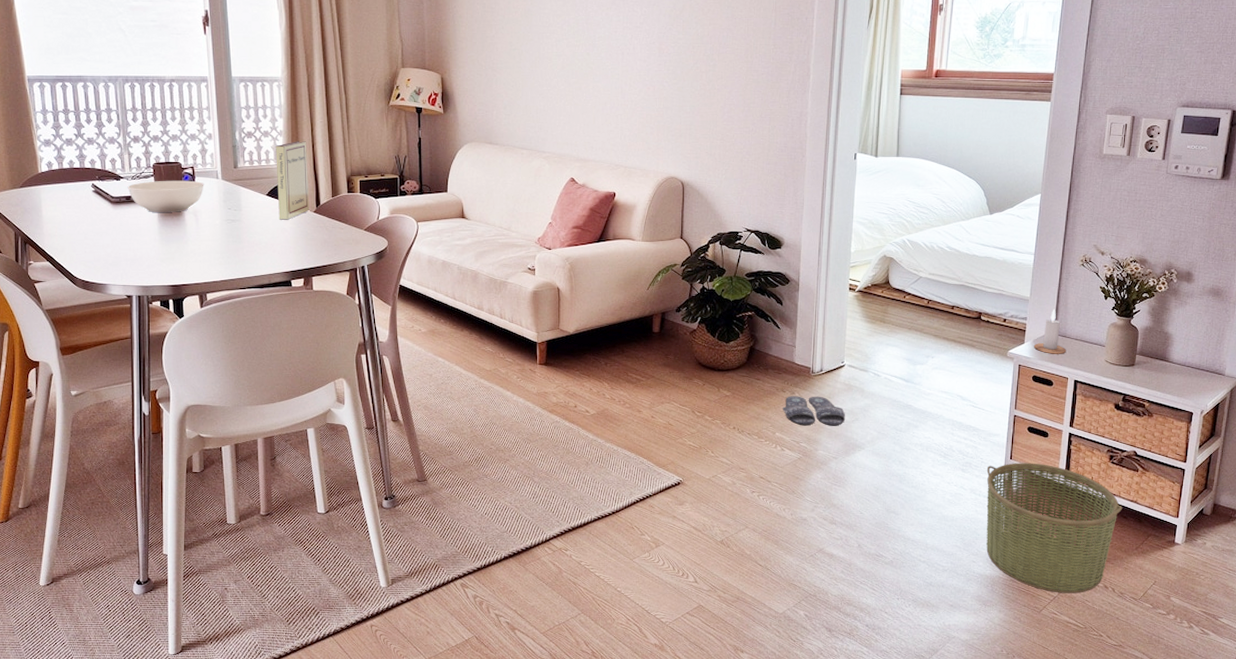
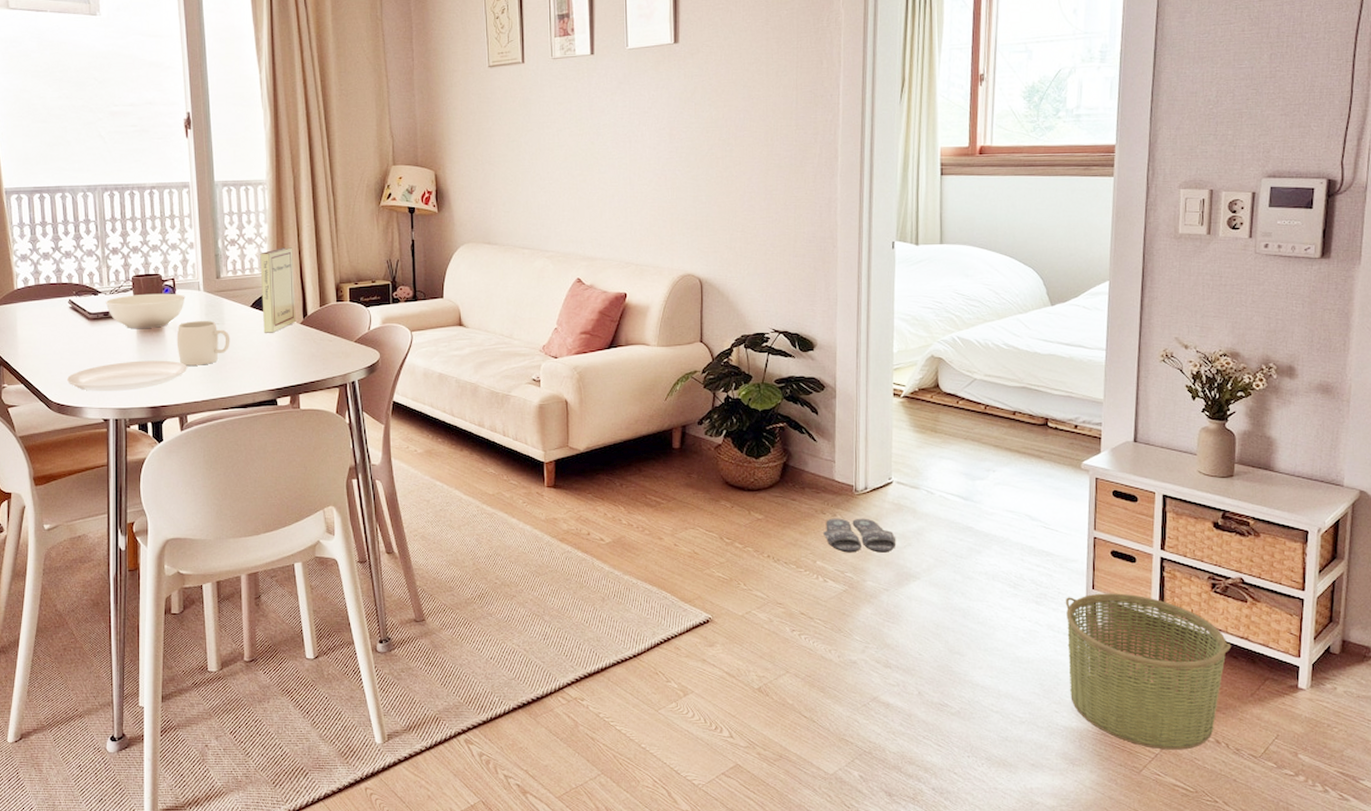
plate: none [91,242,206,271] -> present [67,360,187,392]
mug: none [196,207,247,248] -> present [176,321,230,366]
candle: present [1034,309,1066,354] -> none [1113,412,1150,465]

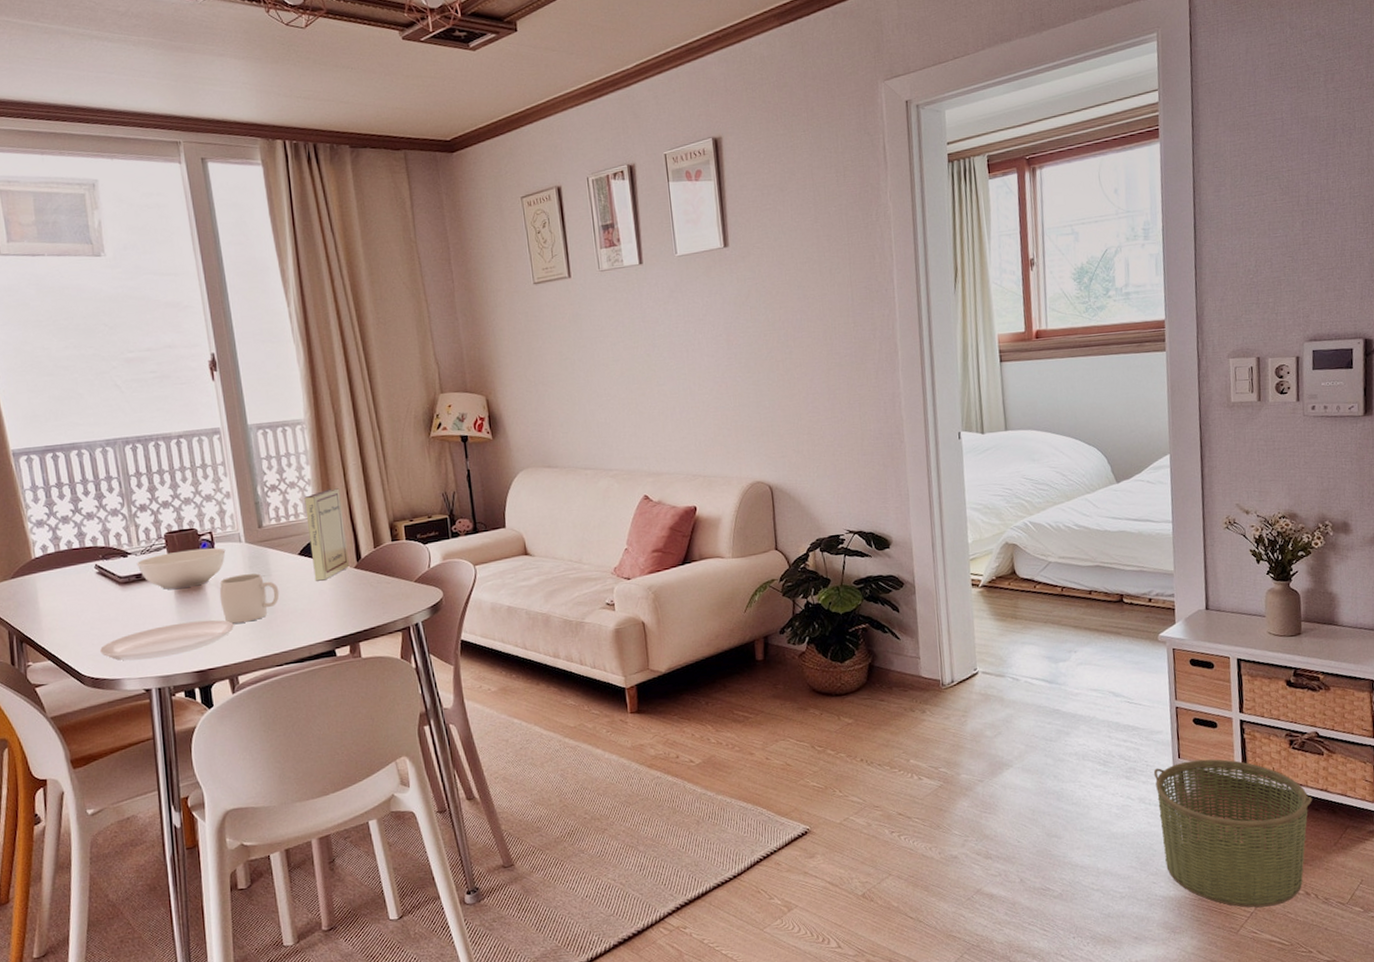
slippers: present [823,518,895,553] -> none [914,711,986,748]

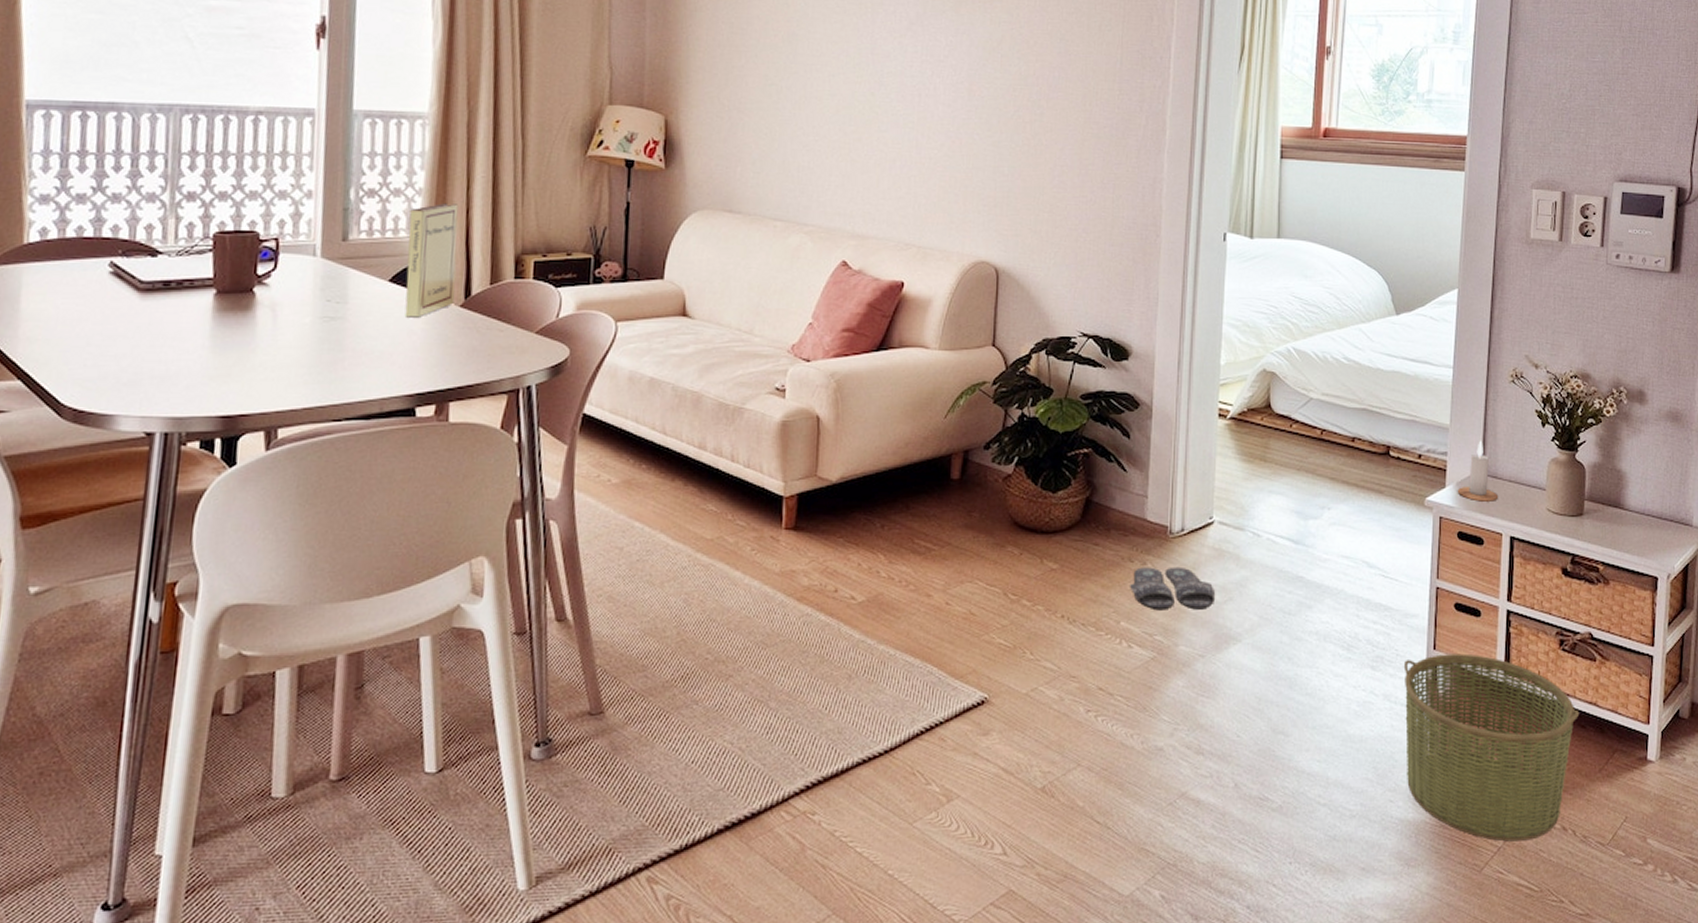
plate: present [100,619,234,661] -> none [93,350,285,394]
bowl: present [136,547,226,590] -> none [167,257,293,307]
mug: present [219,573,280,624] -> none [272,298,355,359]
slippers: none [914,711,986,748] -> present [1130,566,1214,611]
candle: none [1187,580,1223,633] -> present [1458,440,1498,502]

